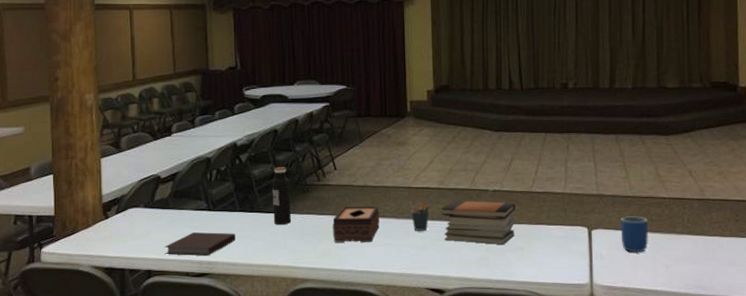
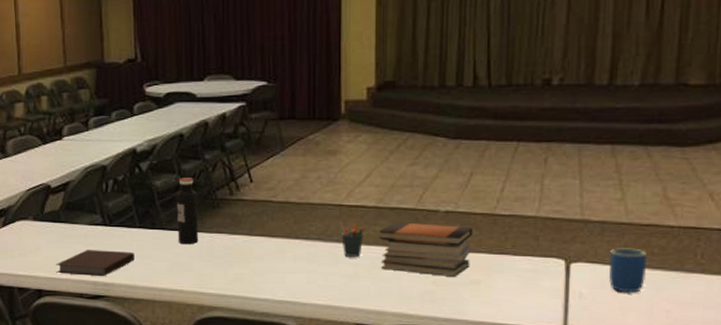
tissue box: present [332,205,380,243] -> none [247,225,303,269]

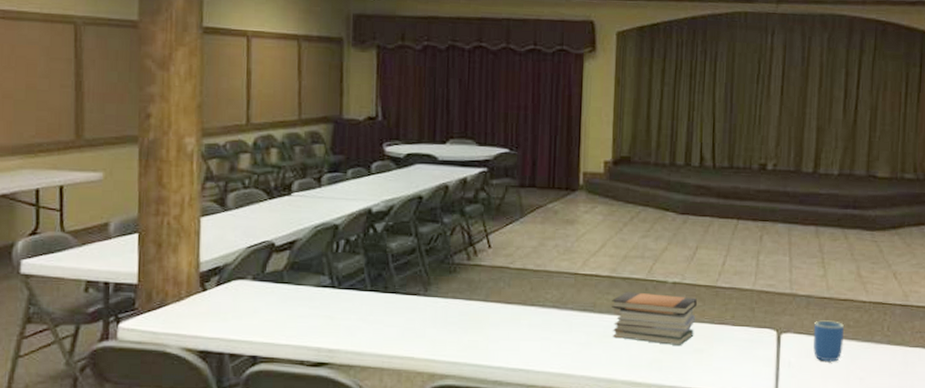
notebook: present [56,250,134,276] -> none [275,313,364,342]
water bottle: present [176,178,199,245] -> none [411,240,434,310]
pen holder: present [340,222,364,257] -> none [575,290,598,325]

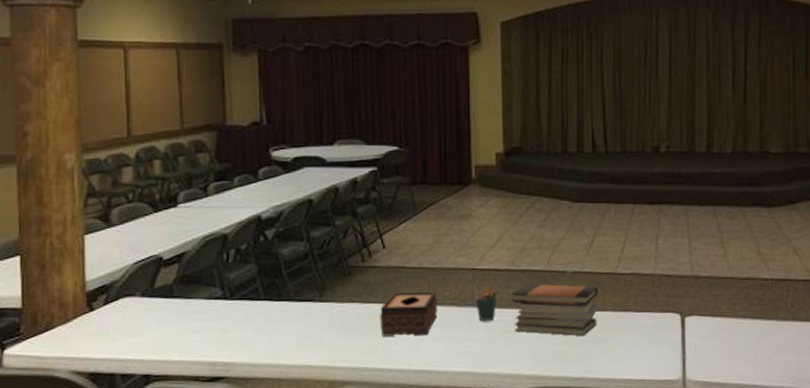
tissue box: none [481,291,539,336] -> present [380,291,437,337]
pen holder: none [575,290,598,325] -> present [474,286,498,321]
mug: present [813,320,844,362] -> none [717,300,748,342]

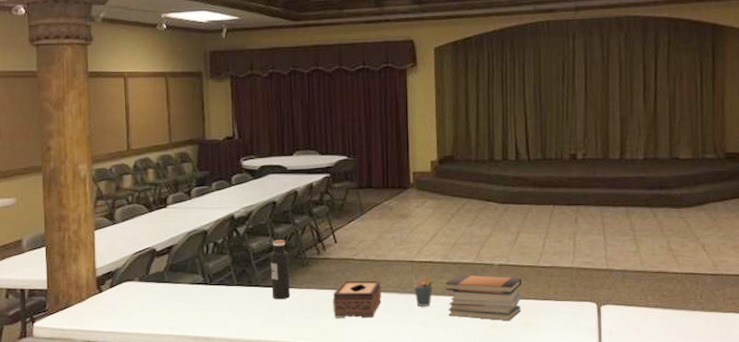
water bottle: none [305,245,330,316] -> present [270,240,291,300]

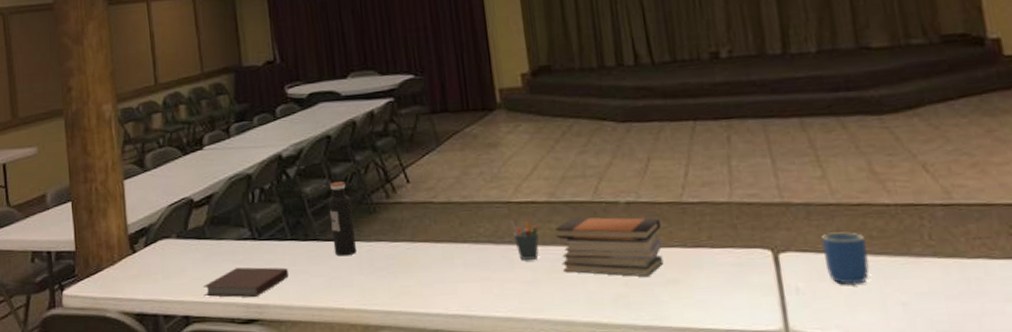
notebook: none [160,307,233,331] -> present [203,267,288,298]
tissue box: present [333,280,381,319] -> none [409,228,473,278]
mug: none [630,291,660,329] -> present [822,232,870,285]

